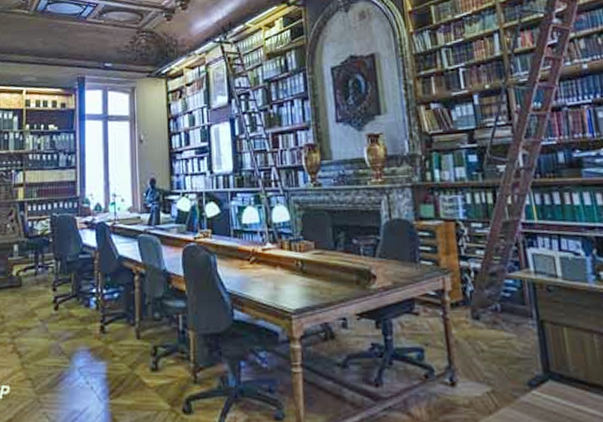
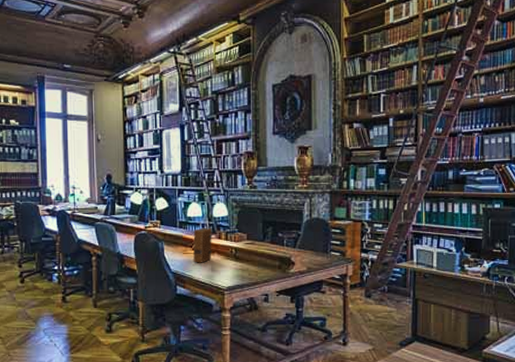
book: none [250,235,274,280] -> present [193,227,213,263]

